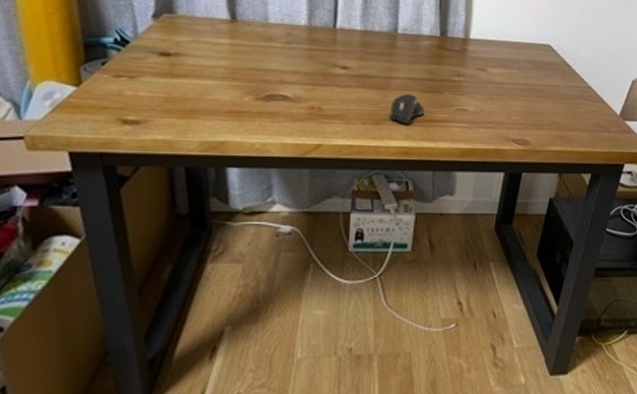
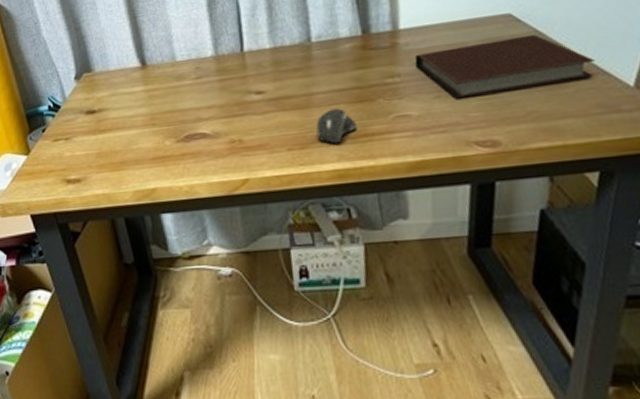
notebook: none [477,61,599,104] -> present [414,34,595,99]

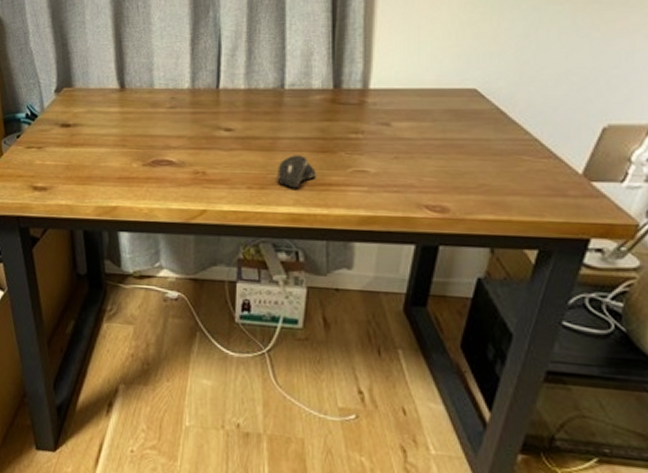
notebook: present [414,34,595,99] -> none [379,111,549,163]

